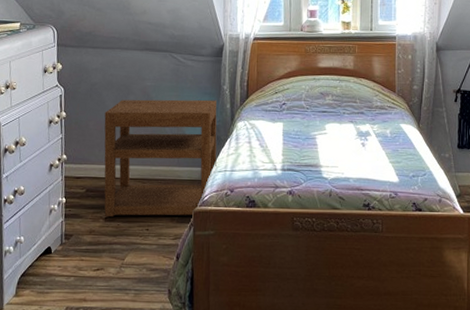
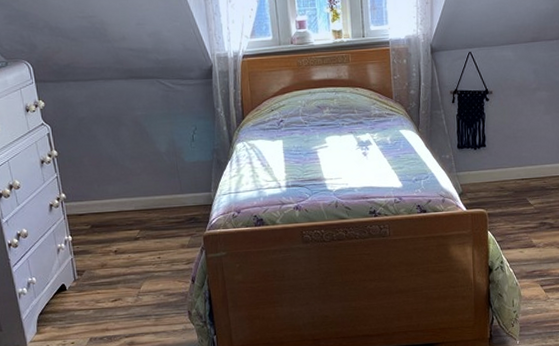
nightstand: present [104,99,217,217] -> none [98,123,220,249]

